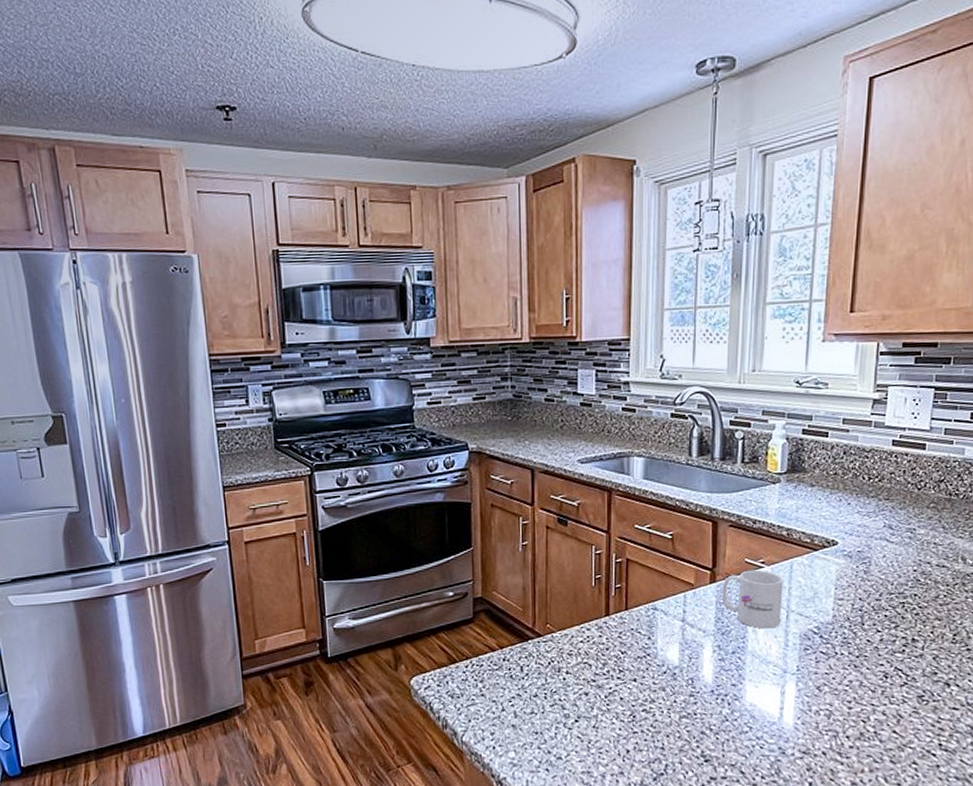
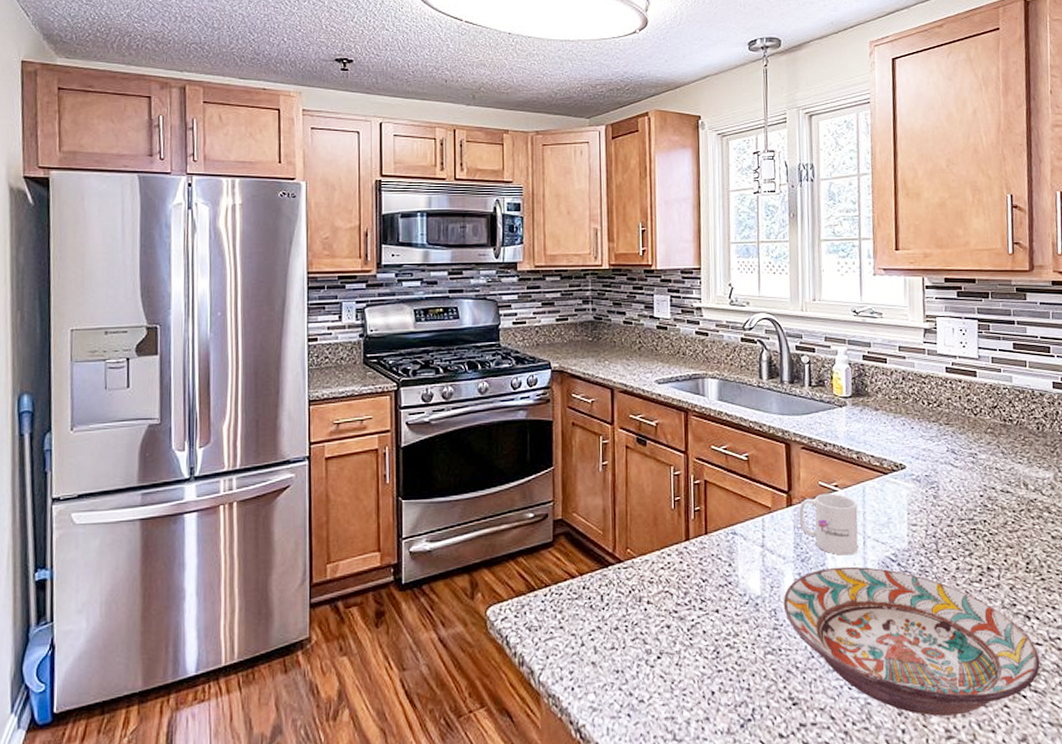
decorative bowl: none [701,638,954,772] -> present [783,566,1040,716]

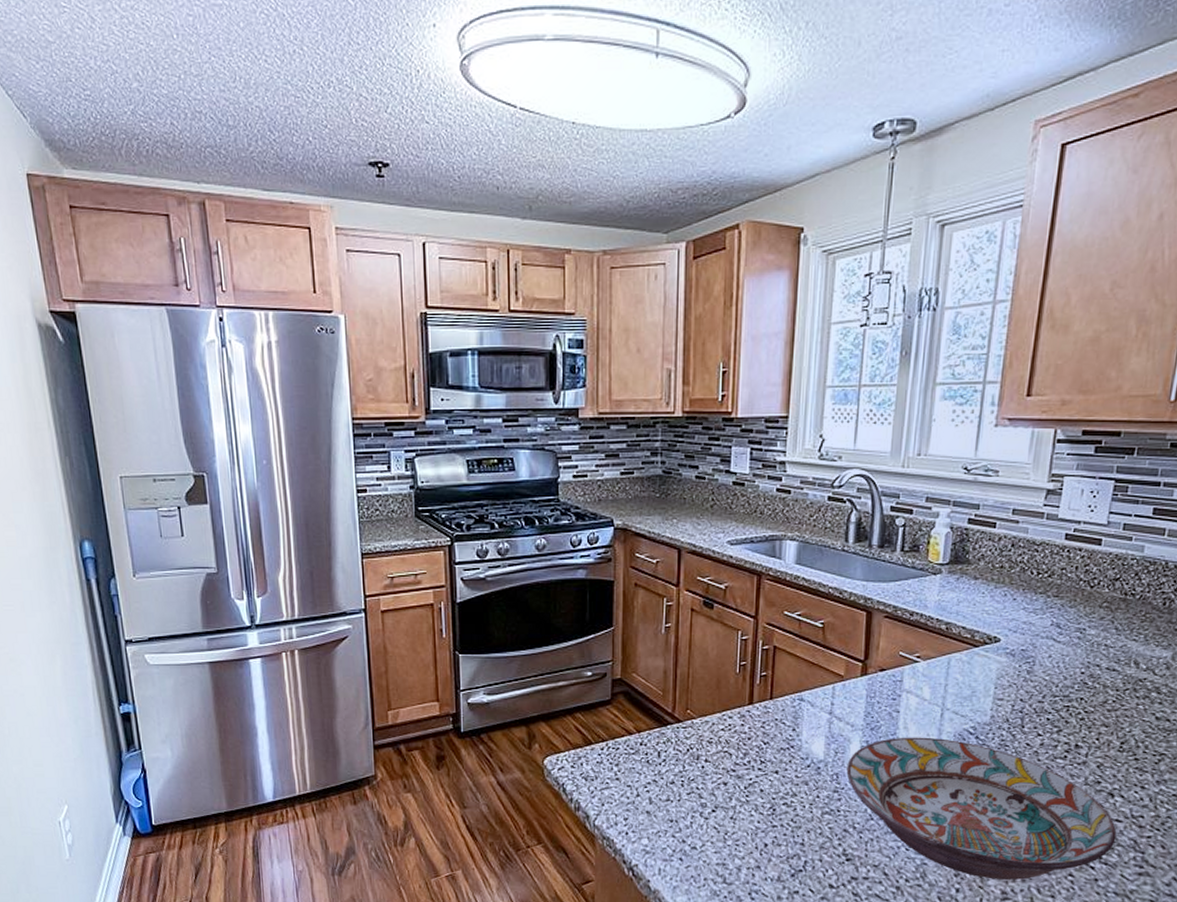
mug: present [798,493,859,556] -> none [872,664,940,726]

